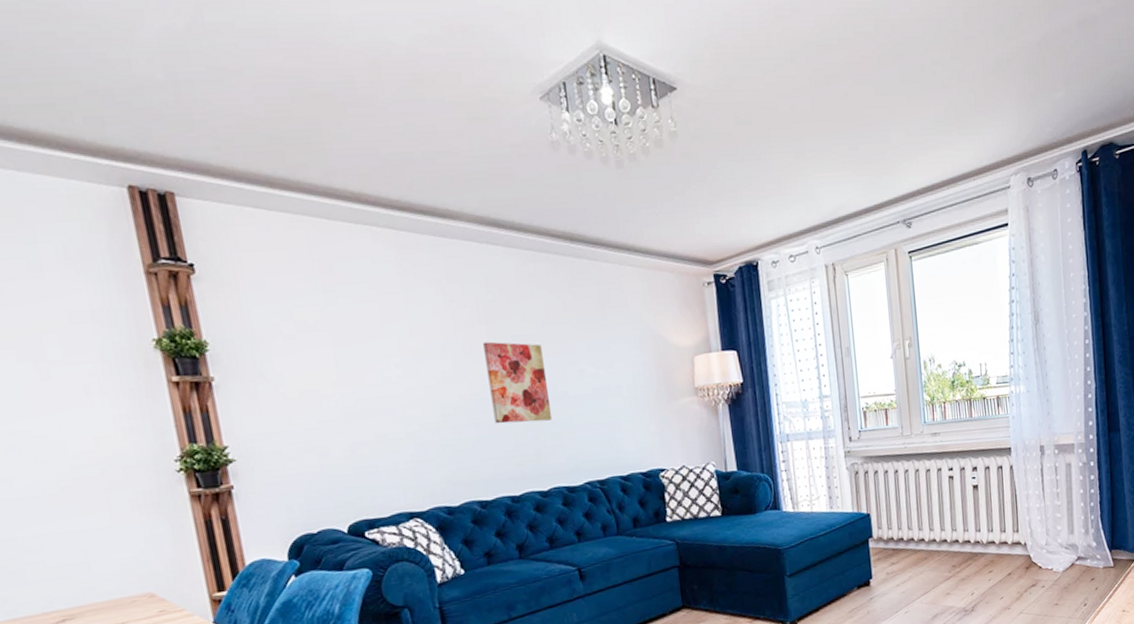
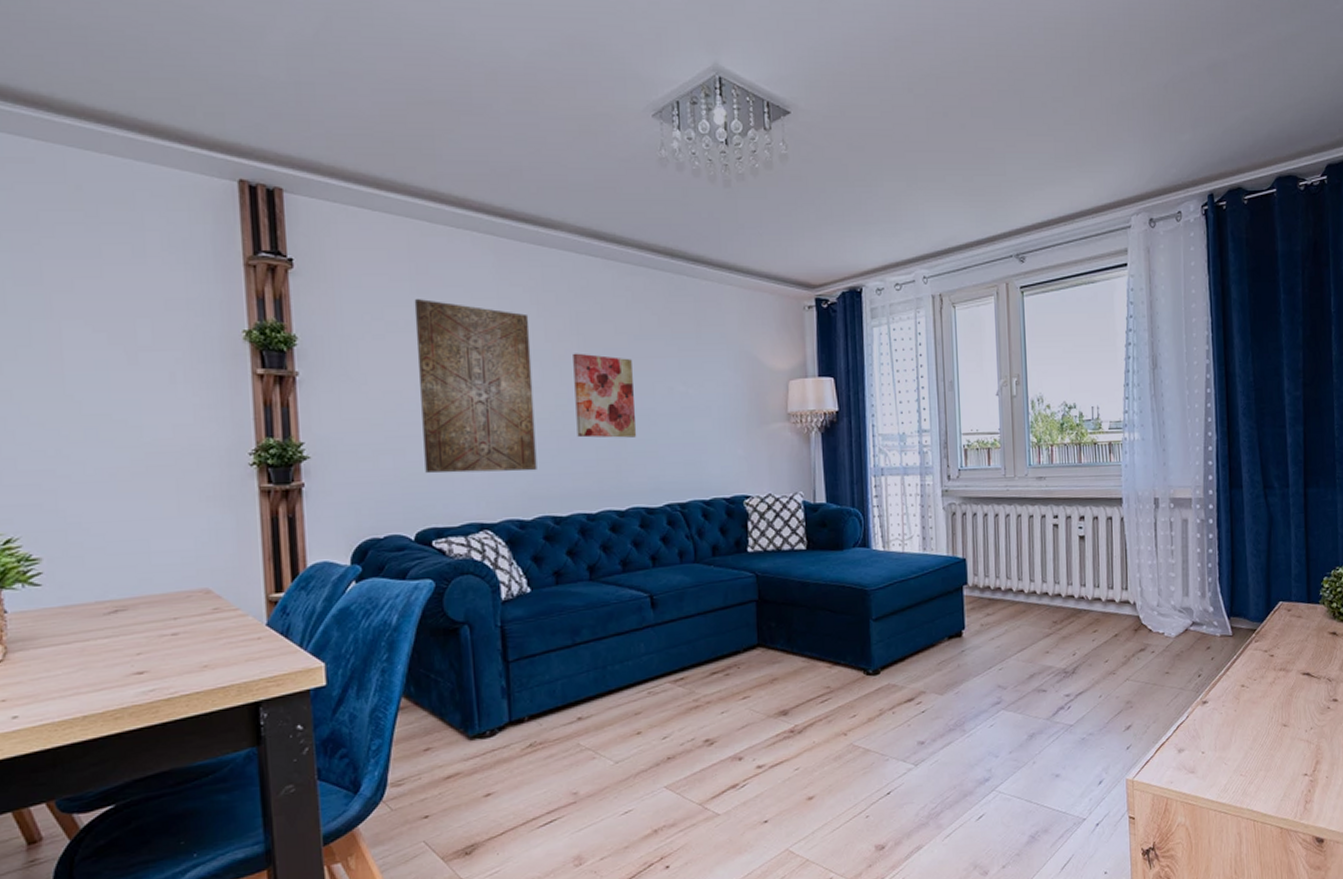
wall art: none [321,297,459,467] -> present [414,299,537,474]

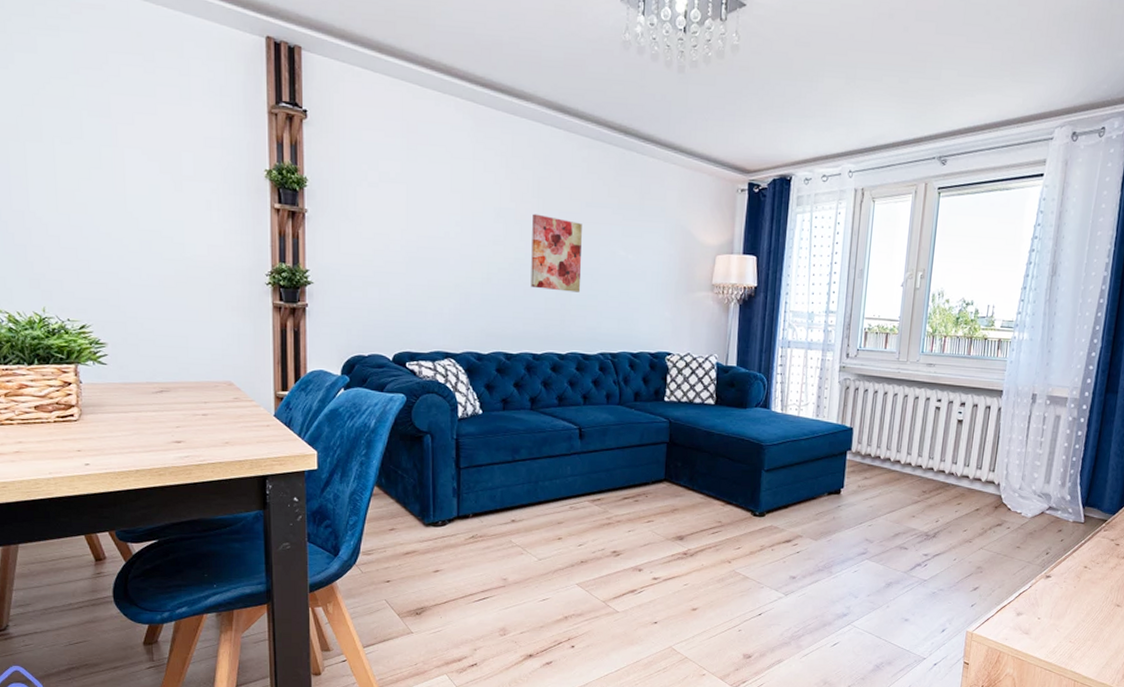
wall art: present [414,299,537,474] -> none [403,154,498,313]

